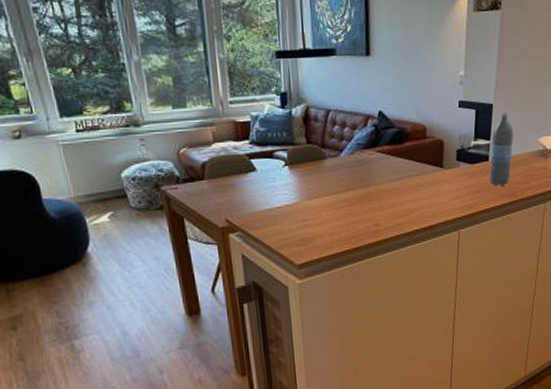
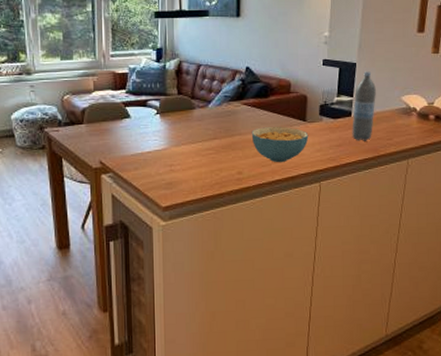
cereal bowl: none [387,174,446,213] -> present [251,127,309,163]

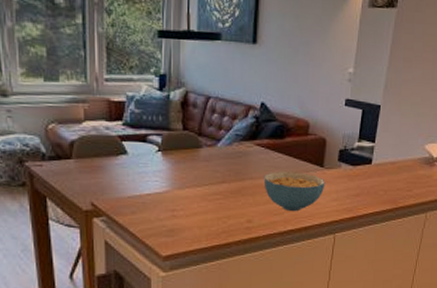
water bottle: present [352,71,376,141] -> none [371,115,399,192]

